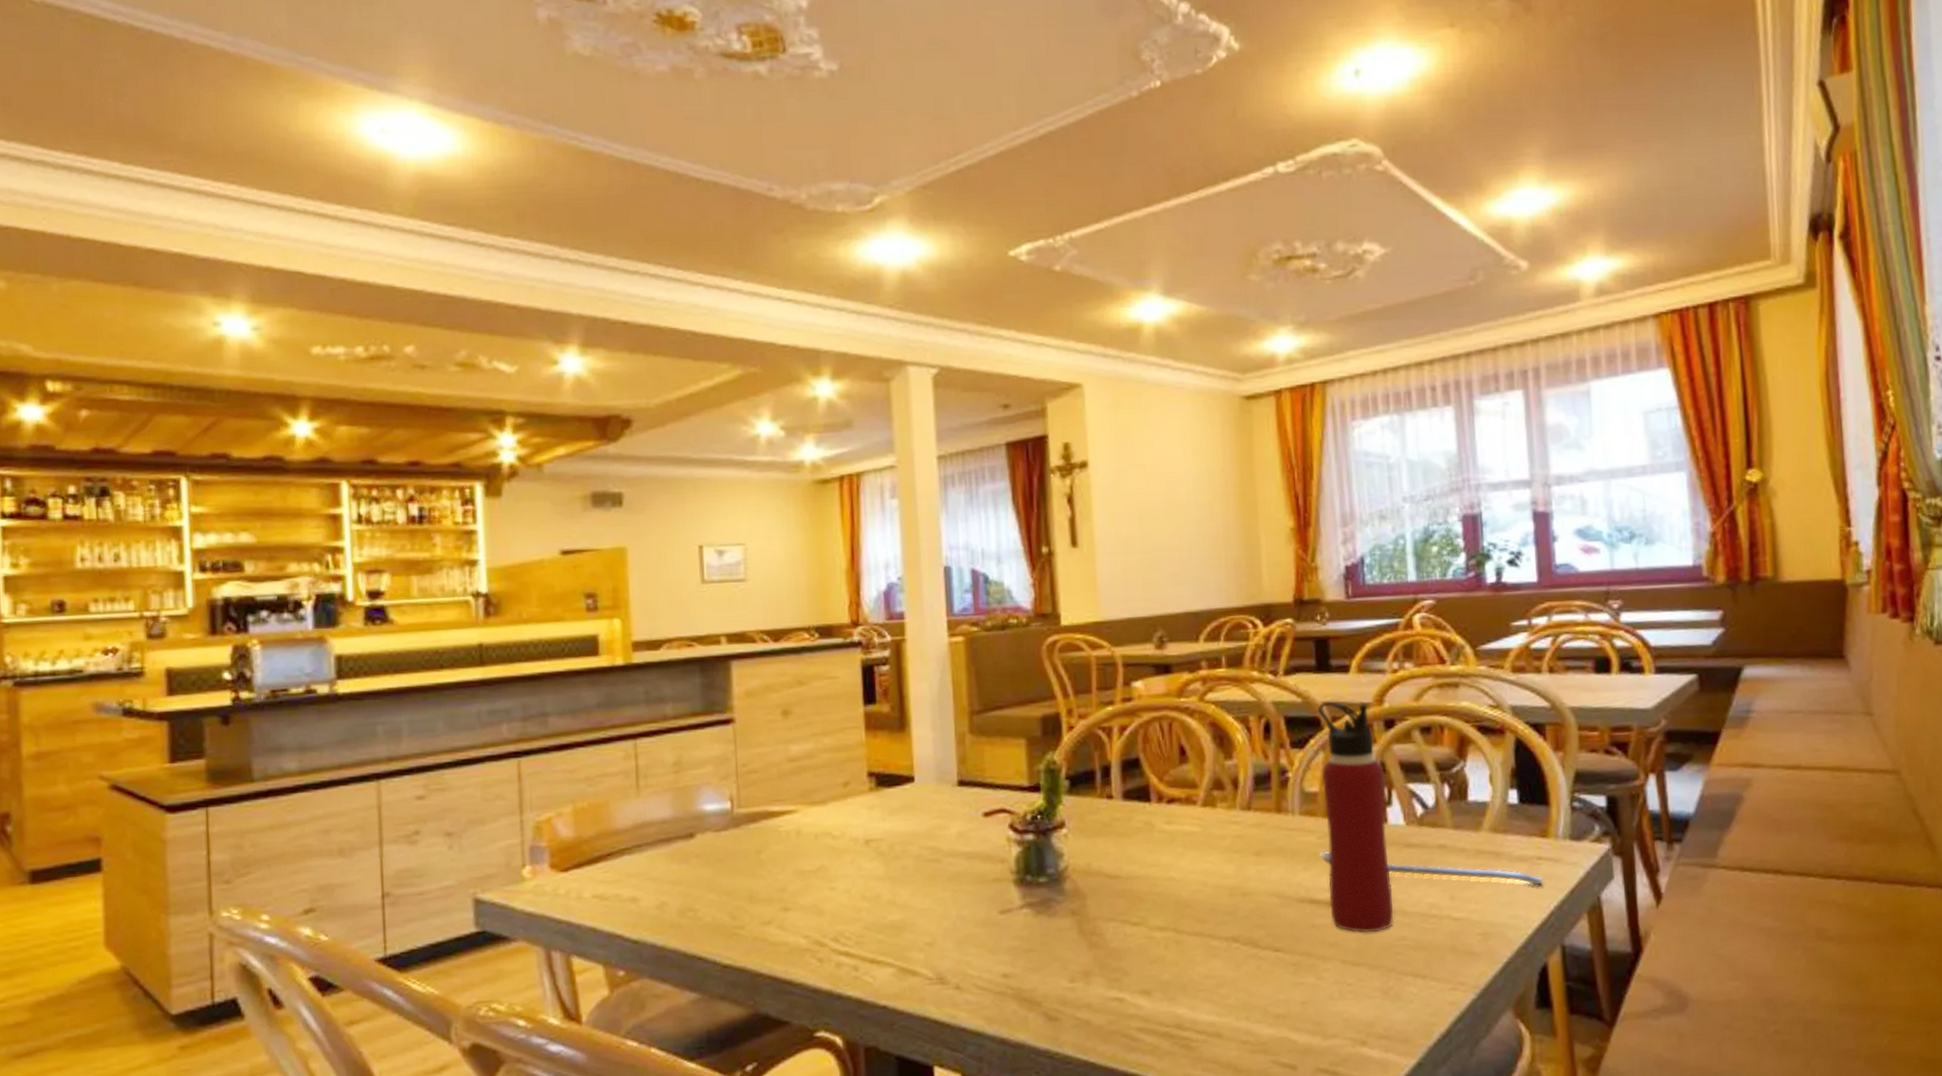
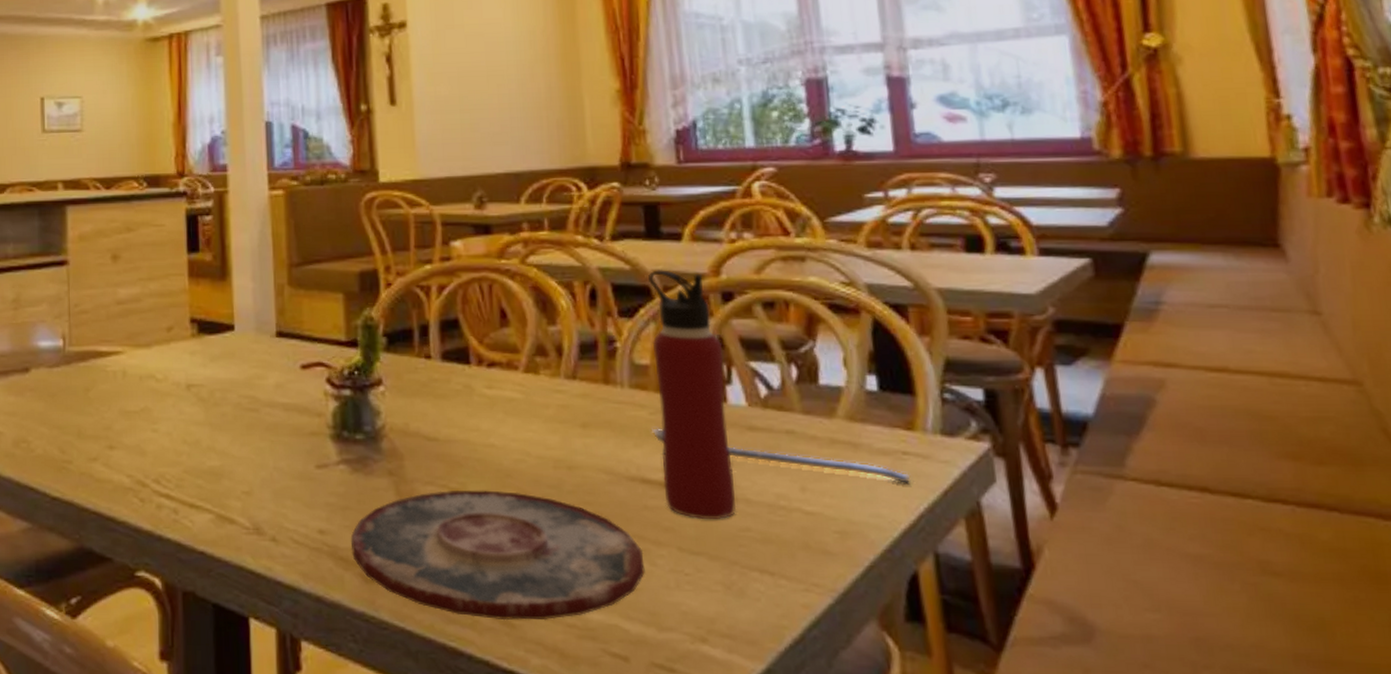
plate: none [1034,921,1312,1044] -> present [350,490,645,621]

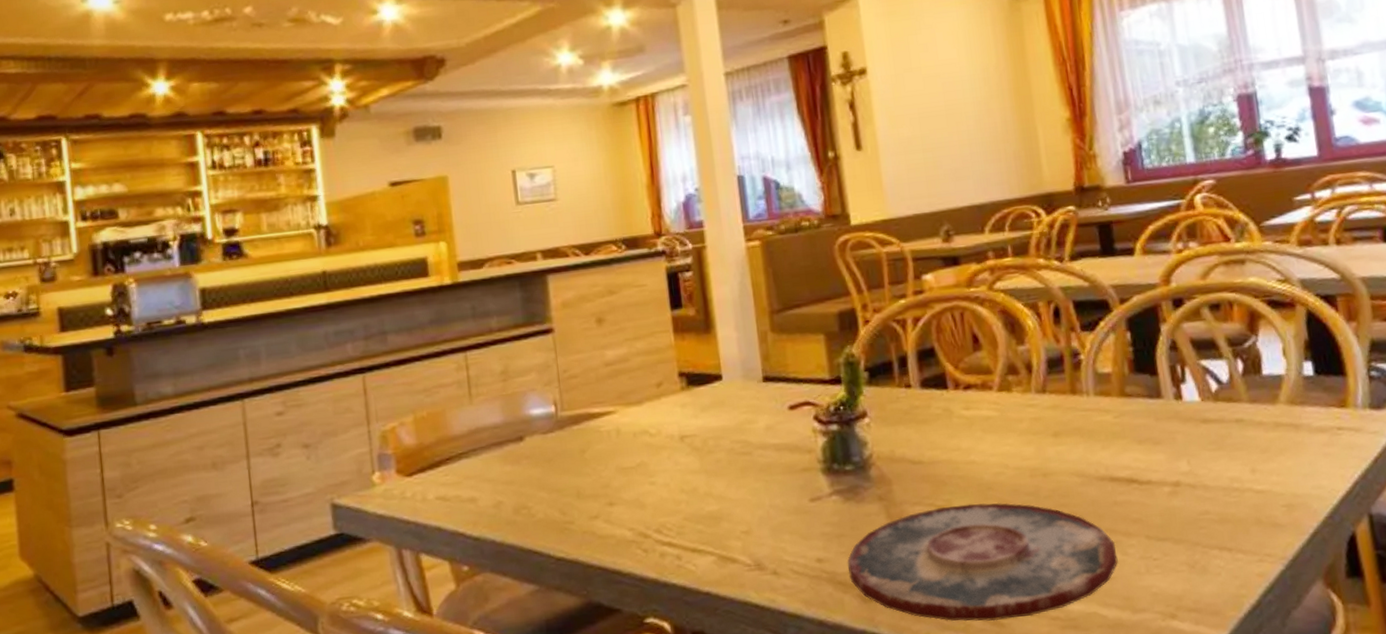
water bottle: present [648,270,737,520] -> none [1105,283,1196,509]
spoon: present [651,428,911,485] -> none [1116,429,1345,457]

